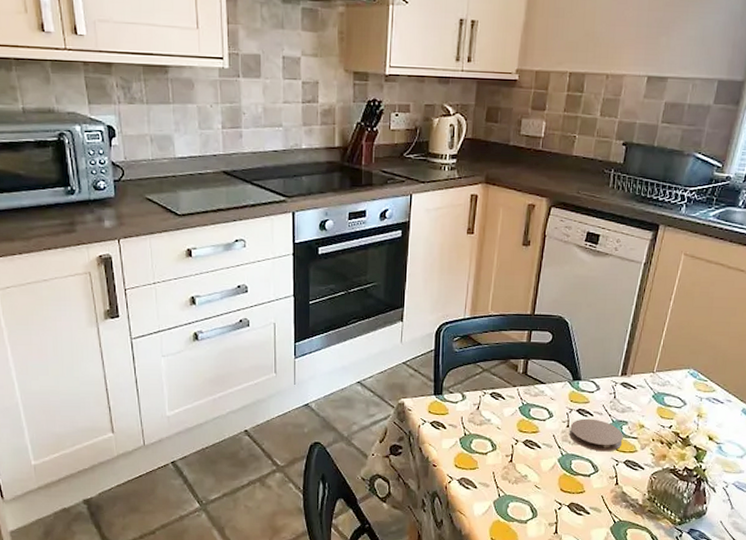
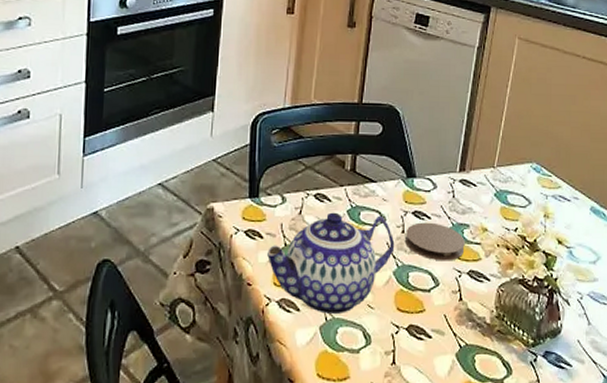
teapot: none [450,408,560,492] -> present [267,212,395,315]

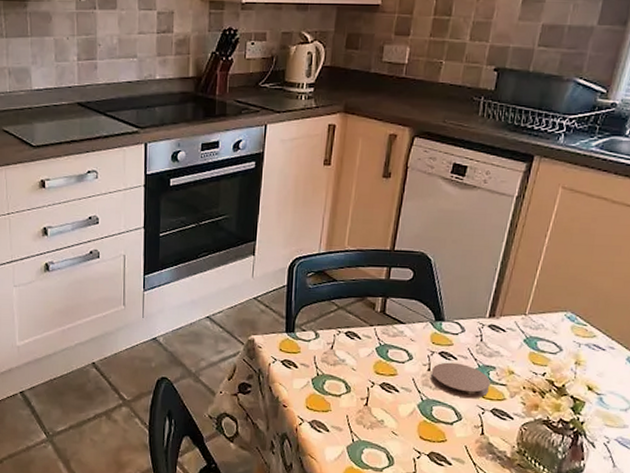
teapot: present [267,212,395,315] -> none [301,348,421,438]

